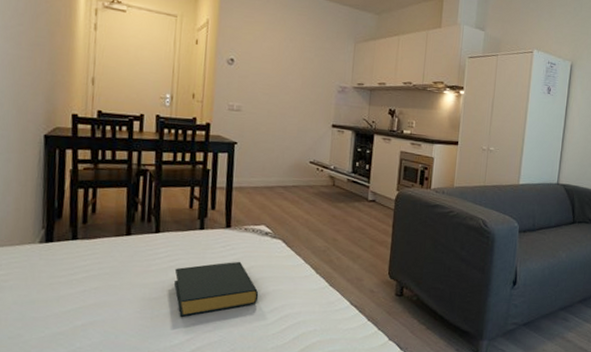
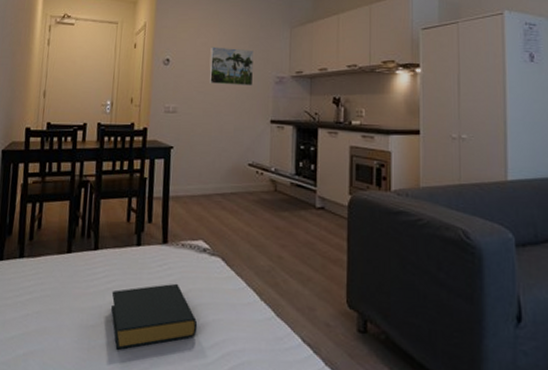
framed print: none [275,51,319,92] -> present [209,47,254,86]

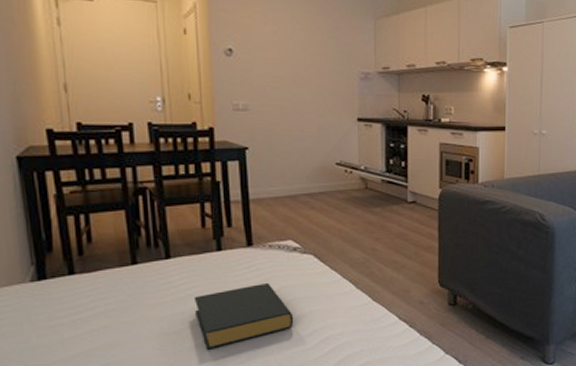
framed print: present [209,47,254,86] -> none [282,36,336,81]

